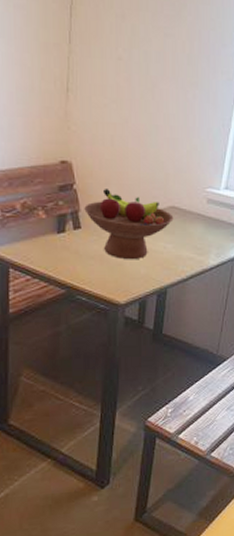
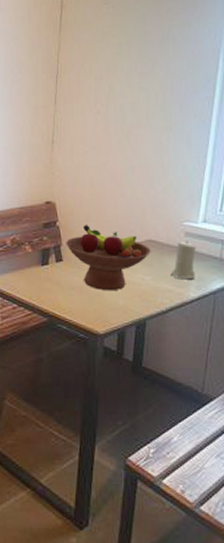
candle: none [192,207,217,246] -> present [170,241,196,279]

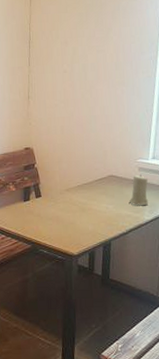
fruit bowl: present [66,225,151,291] -> none [43,166,113,219]

